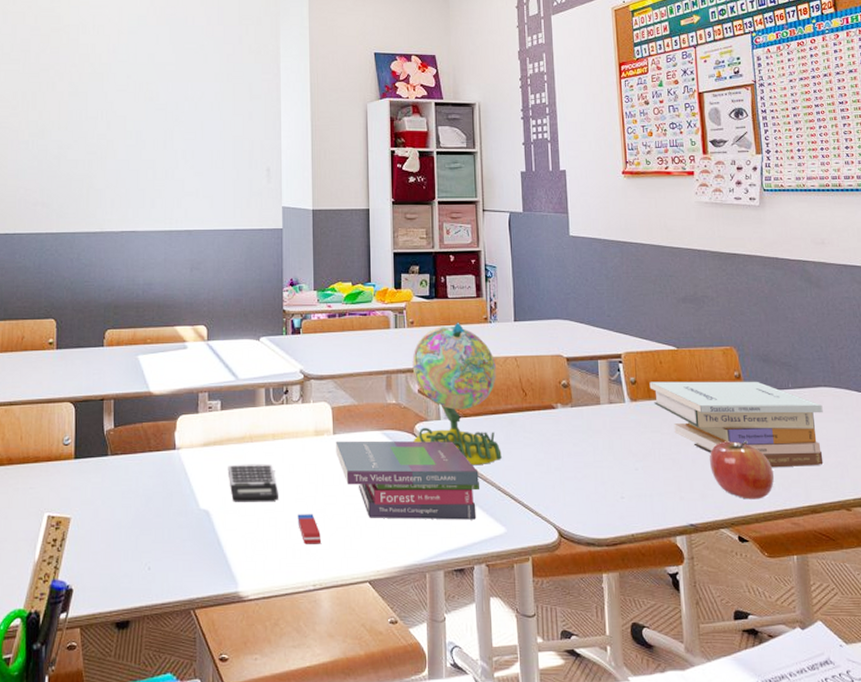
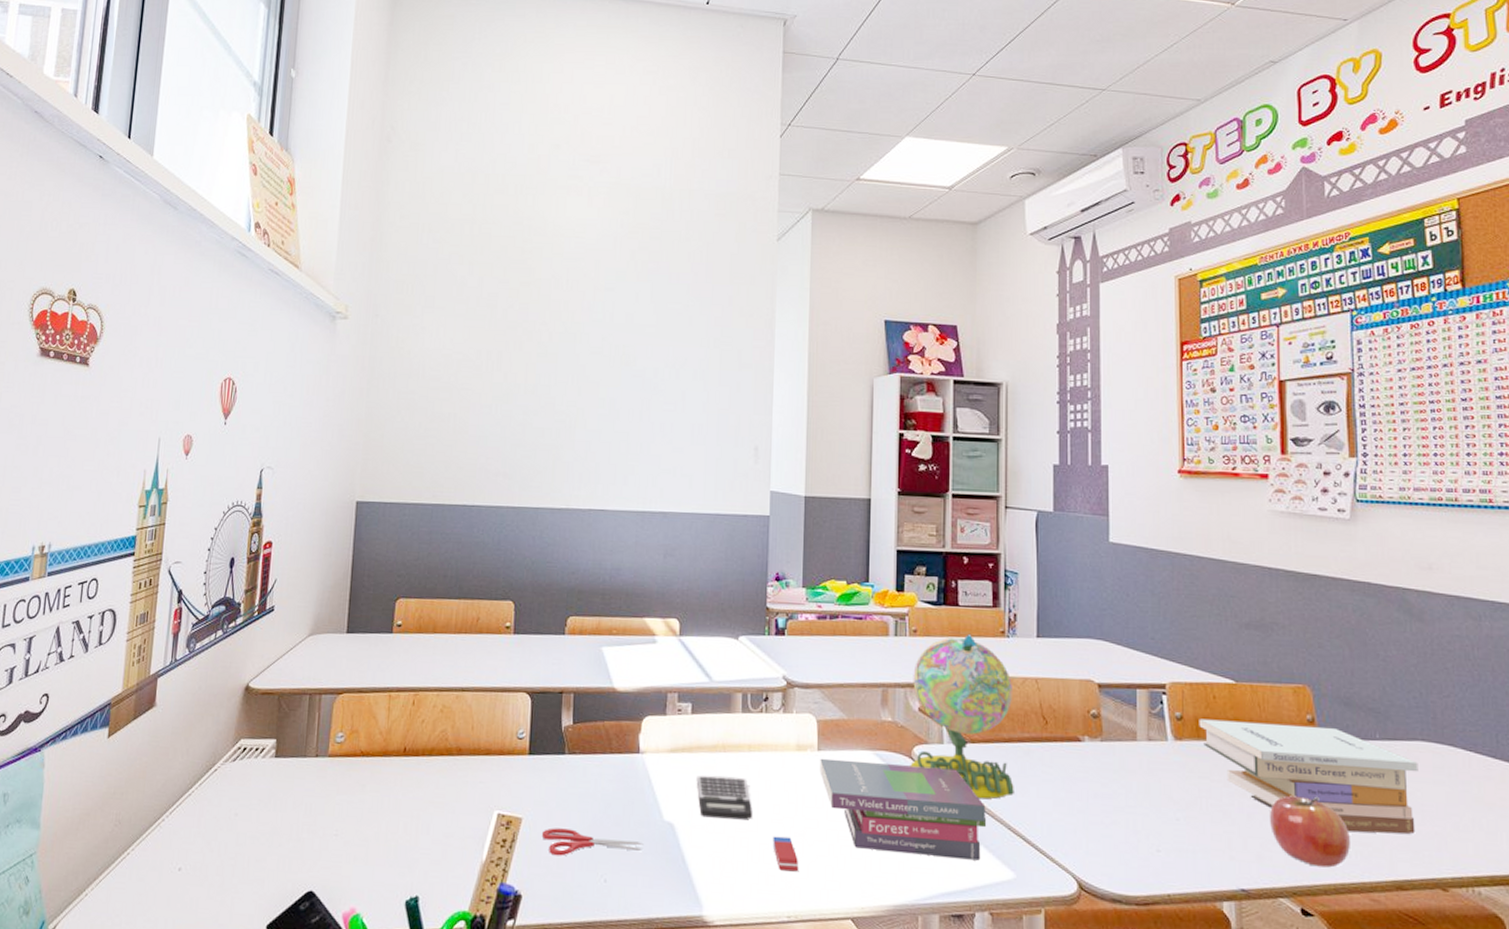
scissors: none [89,524,183,550] -> present [541,828,644,856]

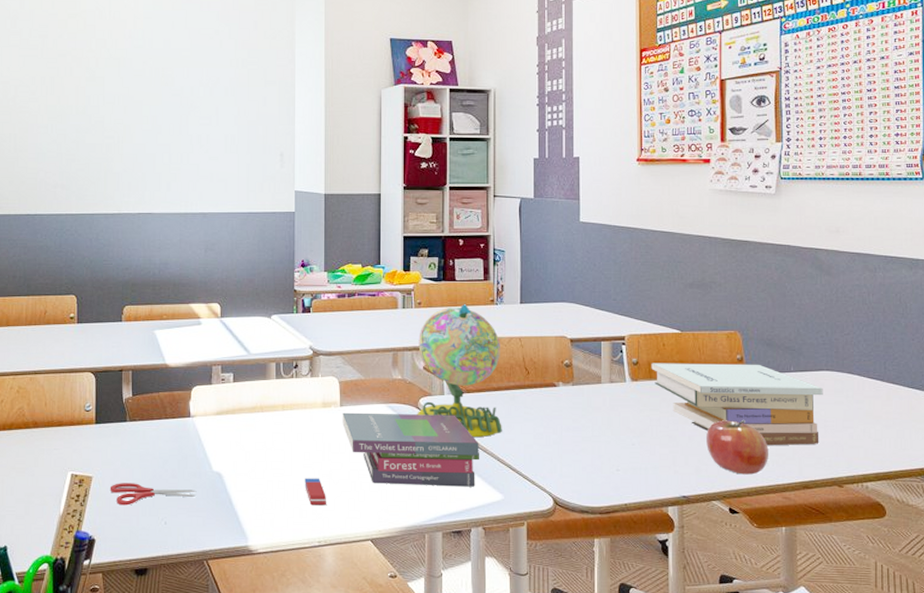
calculator: present [696,775,752,820] -> none [239,432,287,467]

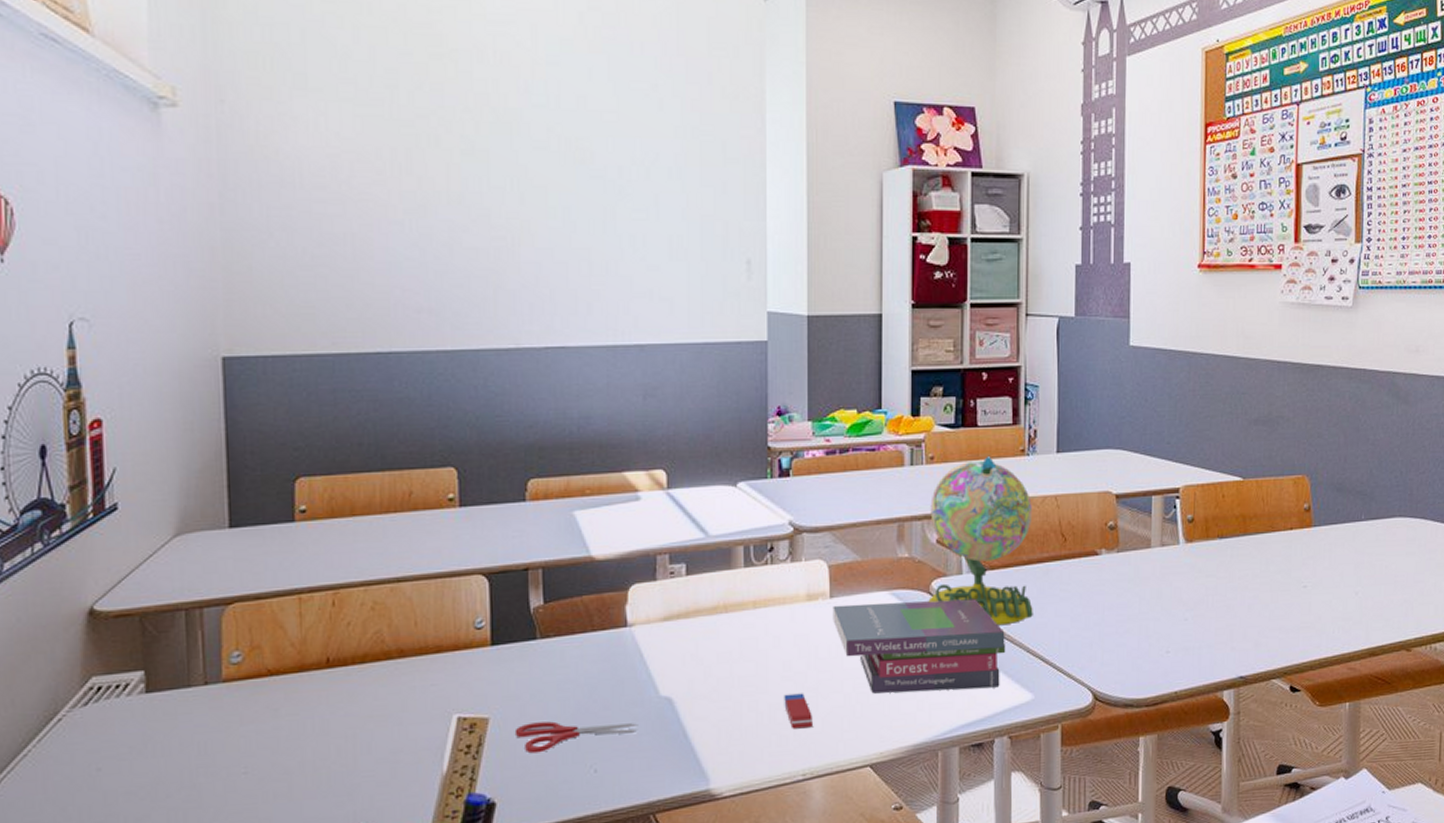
books: present [651,363,823,446] -> none [1208,513,1395,610]
apple: present [706,419,768,475] -> none [1267,580,1334,646]

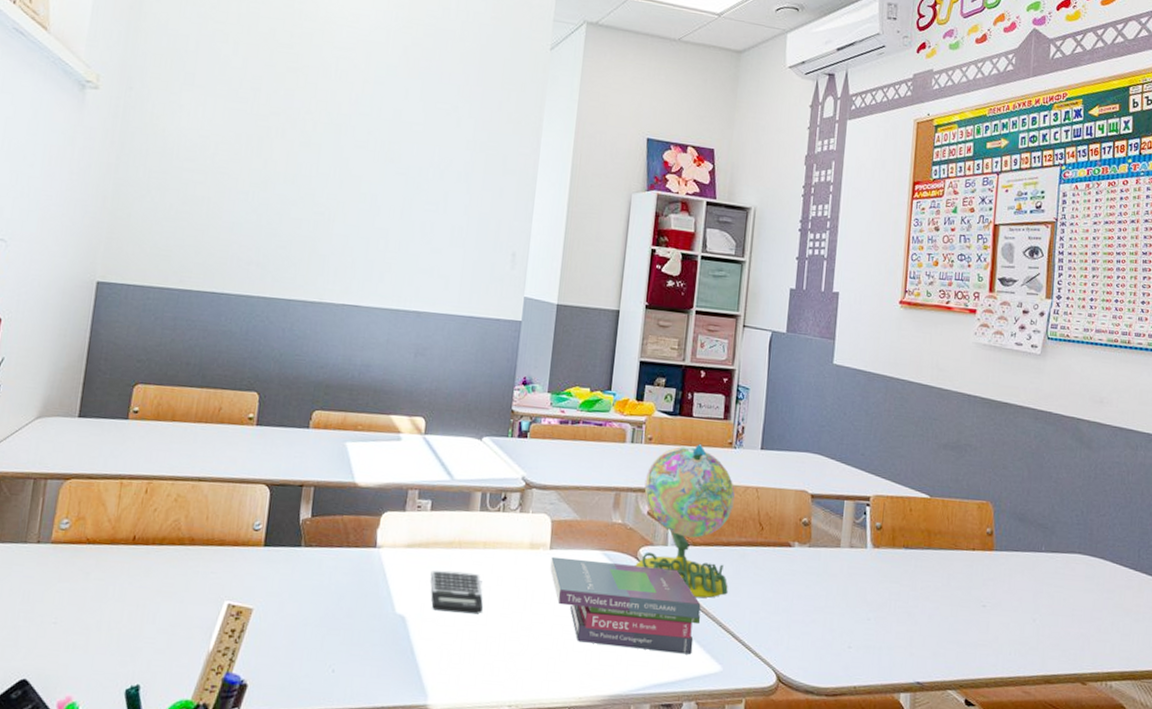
scissors: present [514,721,638,754] -> none [271,619,374,647]
calculator: none [695,637,760,685] -> present [430,570,483,613]
eraser: present [784,693,812,729] -> none [499,629,523,664]

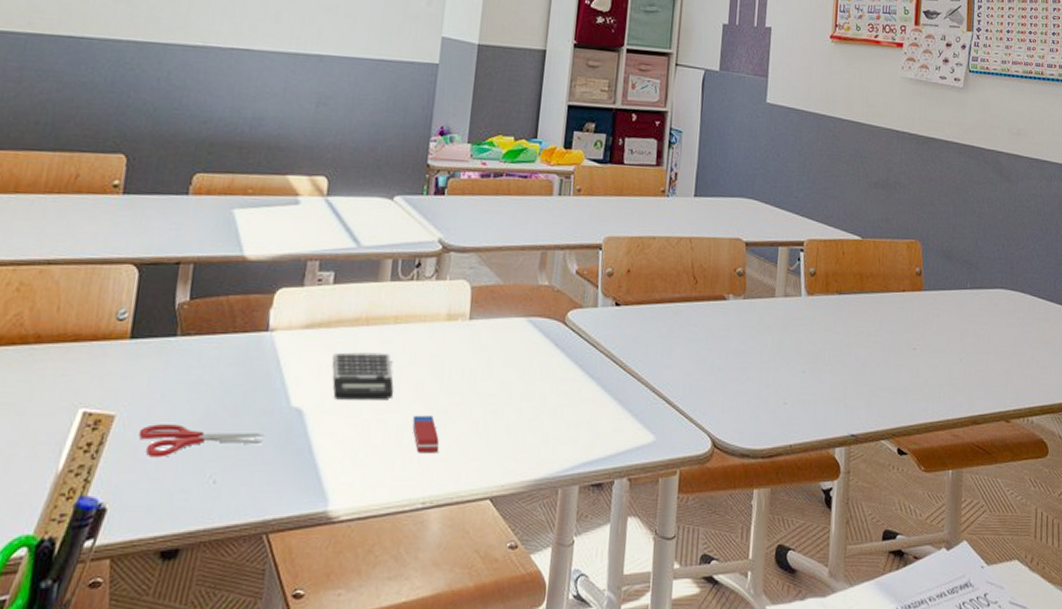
scissors: none [271,619,374,647] -> present [138,424,265,458]
eraser: none [499,629,523,664] -> present [412,415,439,453]
books: present [550,556,701,655] -> none [469,327,633,426]
globe: present [635,443,735,598] -> none [562,193,668,361]

